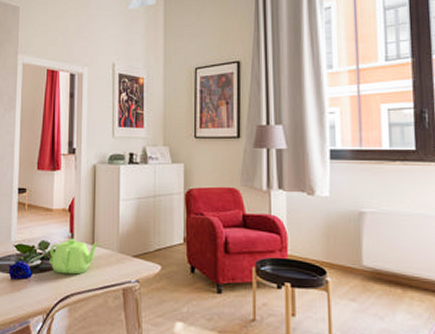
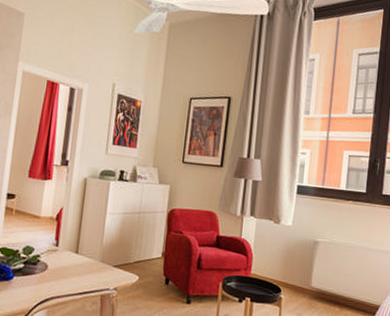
teapot: present [50,238,100,275] -> none [32,245,84,280]

